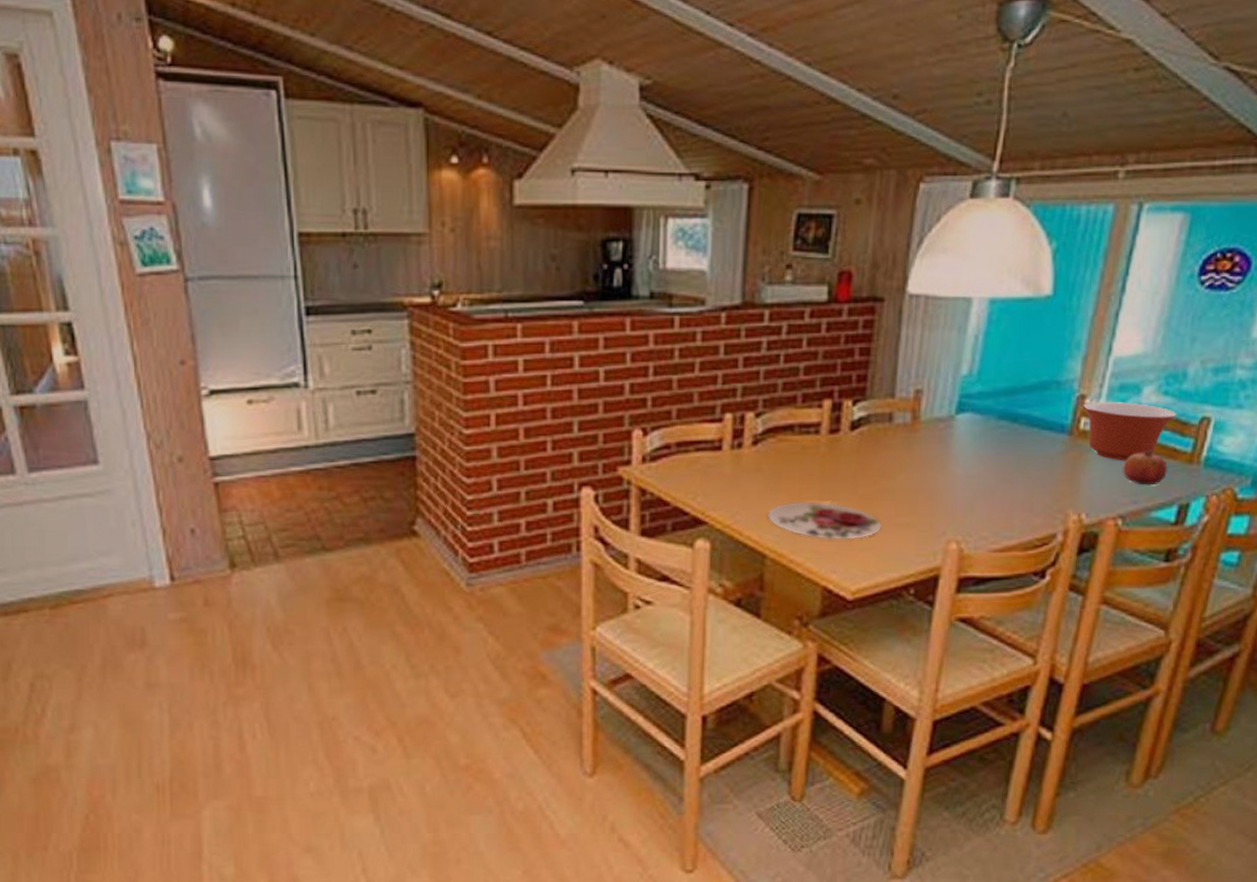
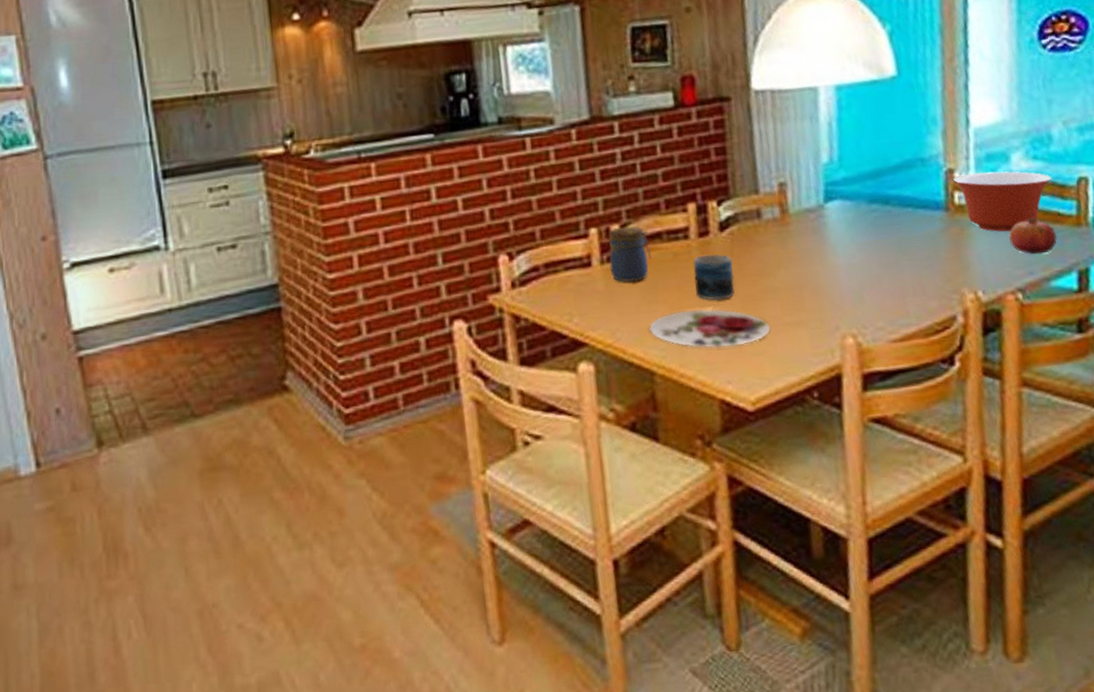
jar: none [739,415,781,470] -> present [608,226,651,283]
mug: none [817,451,857,496] -> present [693,254,735,301]

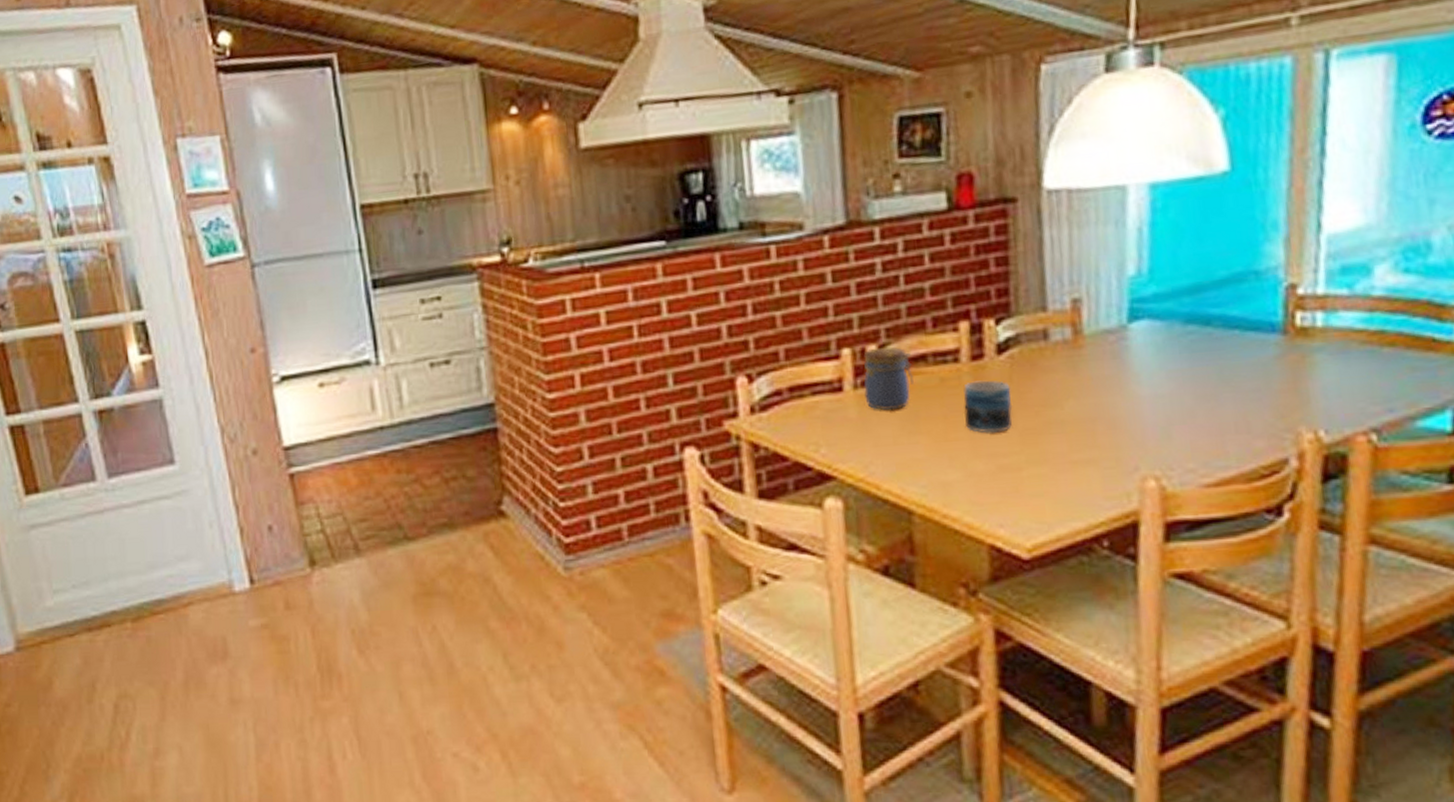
plate: present [649,308,770,348] -> none [908,442,1054,487]
mixing bowl: present [953,171,1052,232] -> none [1296,287,1427,361]
fruit: present [1009,218,1057,255] -> none [1364,344,1429,388]

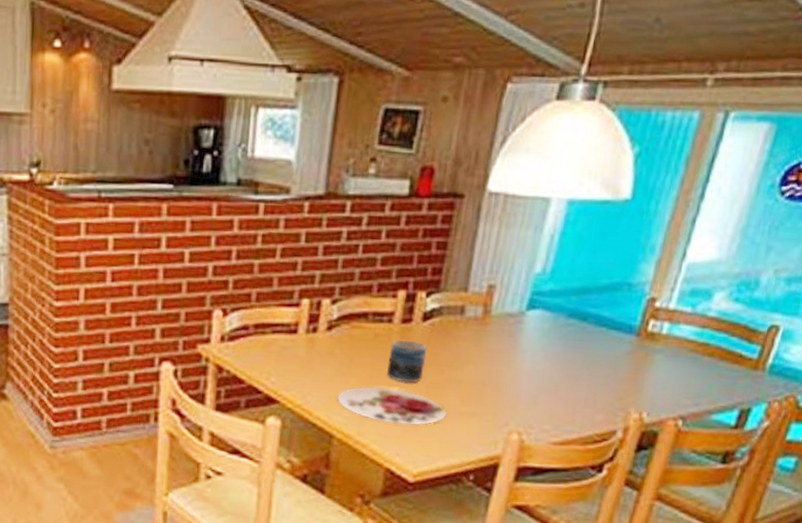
jar: present [863,347,914,411] -> none [313,302,356,354]
plate: none [908,442,1054,487] -> present [337,386,446,425]

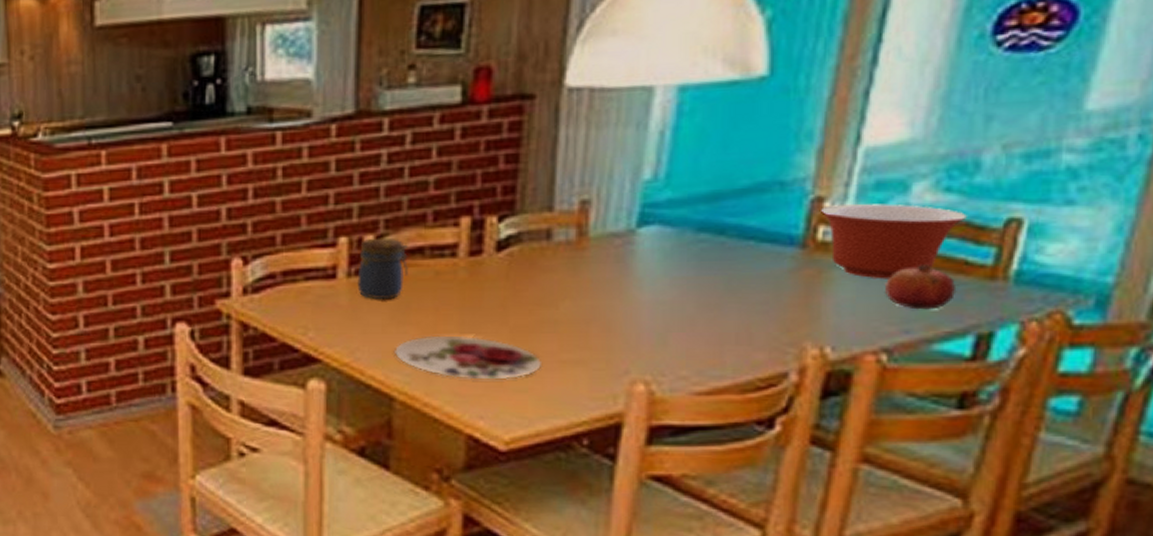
jar: none [313,302,356,354] -> present [357,238,408,300]
mug: present [387,340,427,383] -> none [455,276,506,328]
mixing bowl: none [653,305,746,364] -> present [821,204,967,279]
fruit: none [687,355,732,389] -> present [885,265,955,310]

